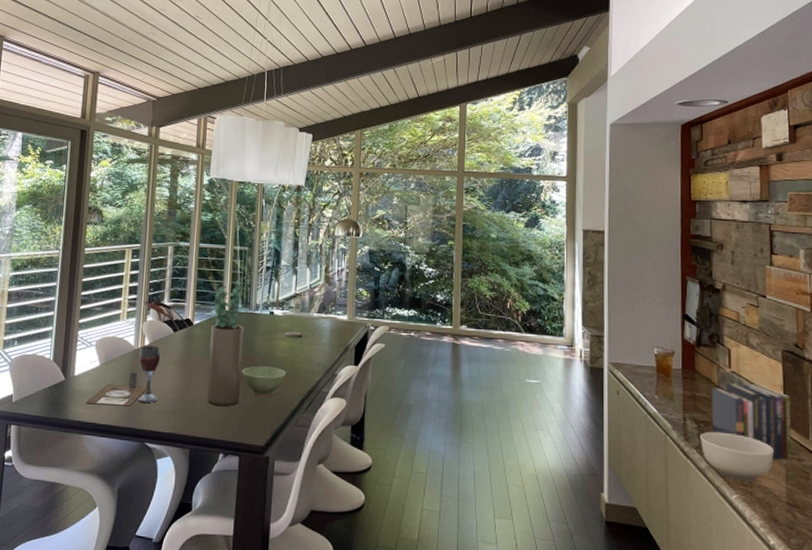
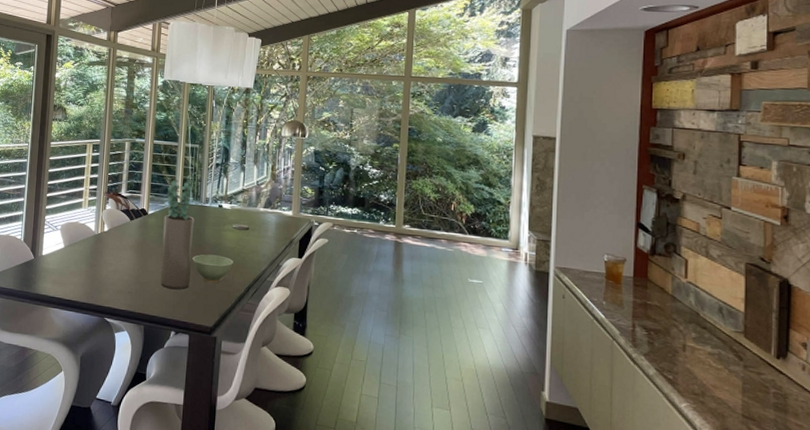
place setting: present [85,372,148,407] -> none [52,254,107,285]
cup: present [137,345,161,403] -> none [97,231,119,283]
bowl: present [699,431,775,482] -> none [649,339,731,392]
books: present [712,382,792,461] -> none [664,292,752,374]

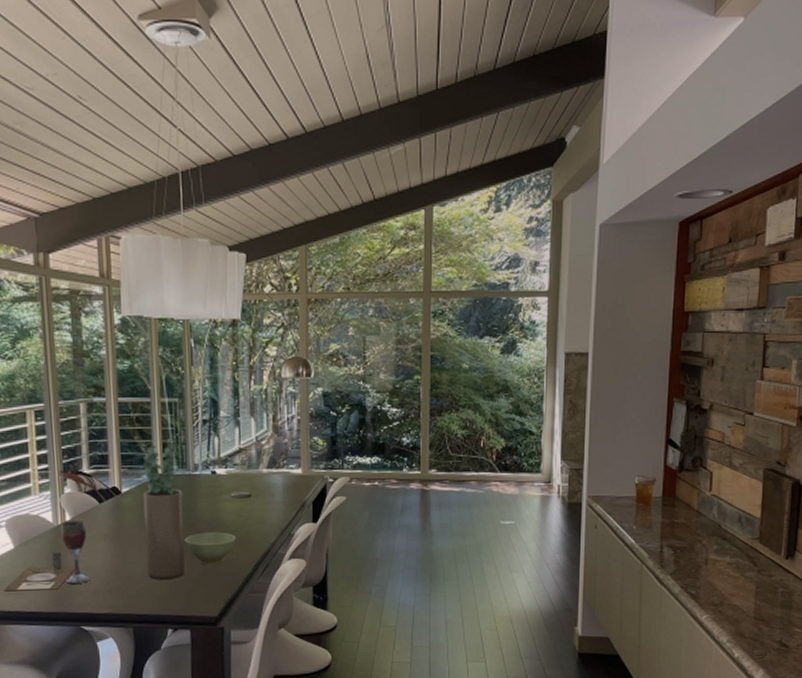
place setting: none [52,254,107,285] -> present [3,551,76,592]
cup: none [97,231,119,283] -> present [60,521,90,584]

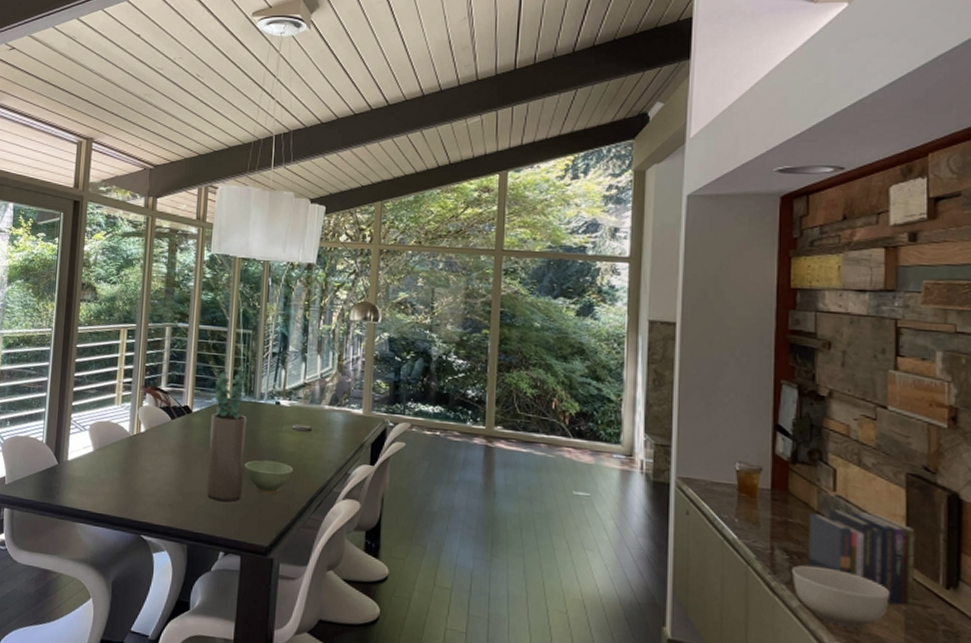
place setting: present [3,551,76,592] -> none [79,459,144,496]
cup: present [60,521,90,584] -> none [132,432,158,493]
bowl: none [675,556,747,602] -> present [791,564,891,628]
books: none [689,505,768,578] -> present [809,508,916,607]

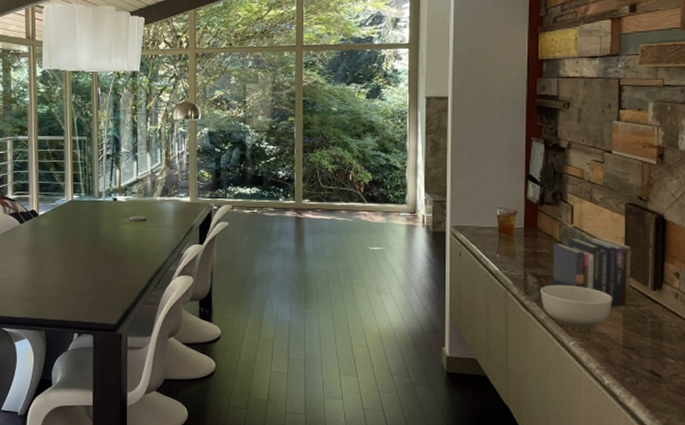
vase: present [206,359,247,502] -> none [56,164,90,291]
bowl: present [244,460,293,495] -> none [90,250,133,280]

